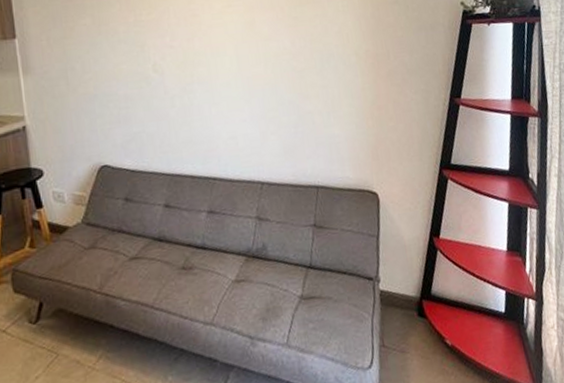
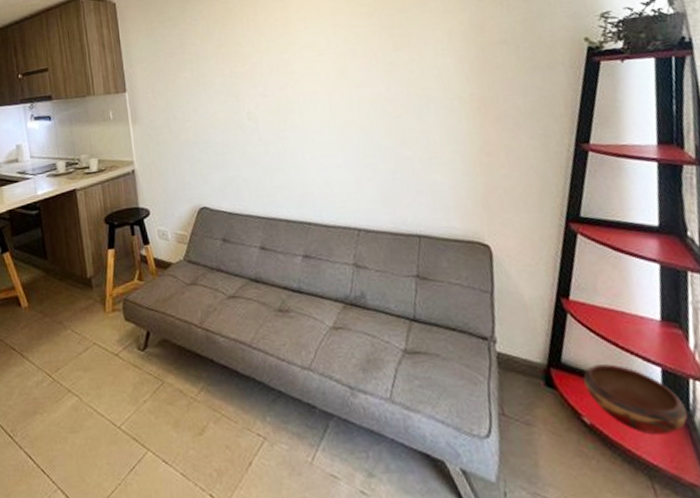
decorative bowl: none [447,291,522,348] -> present [583,364,688,435]

